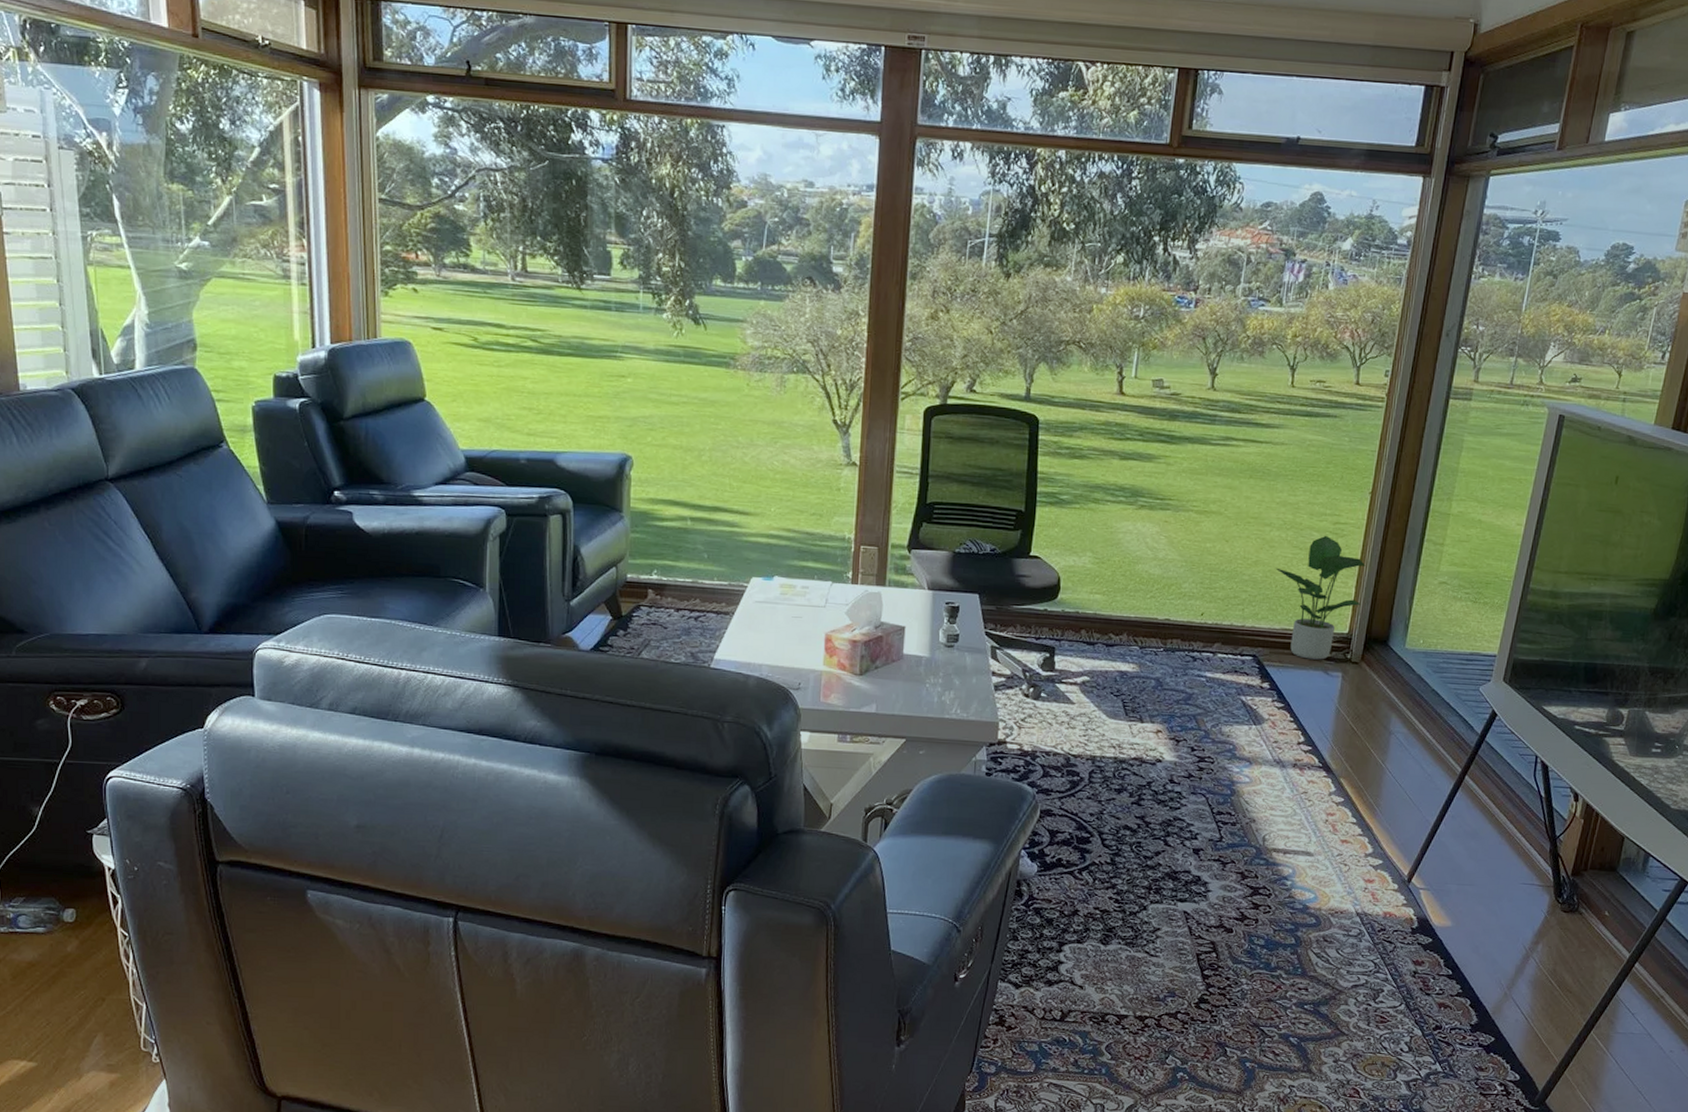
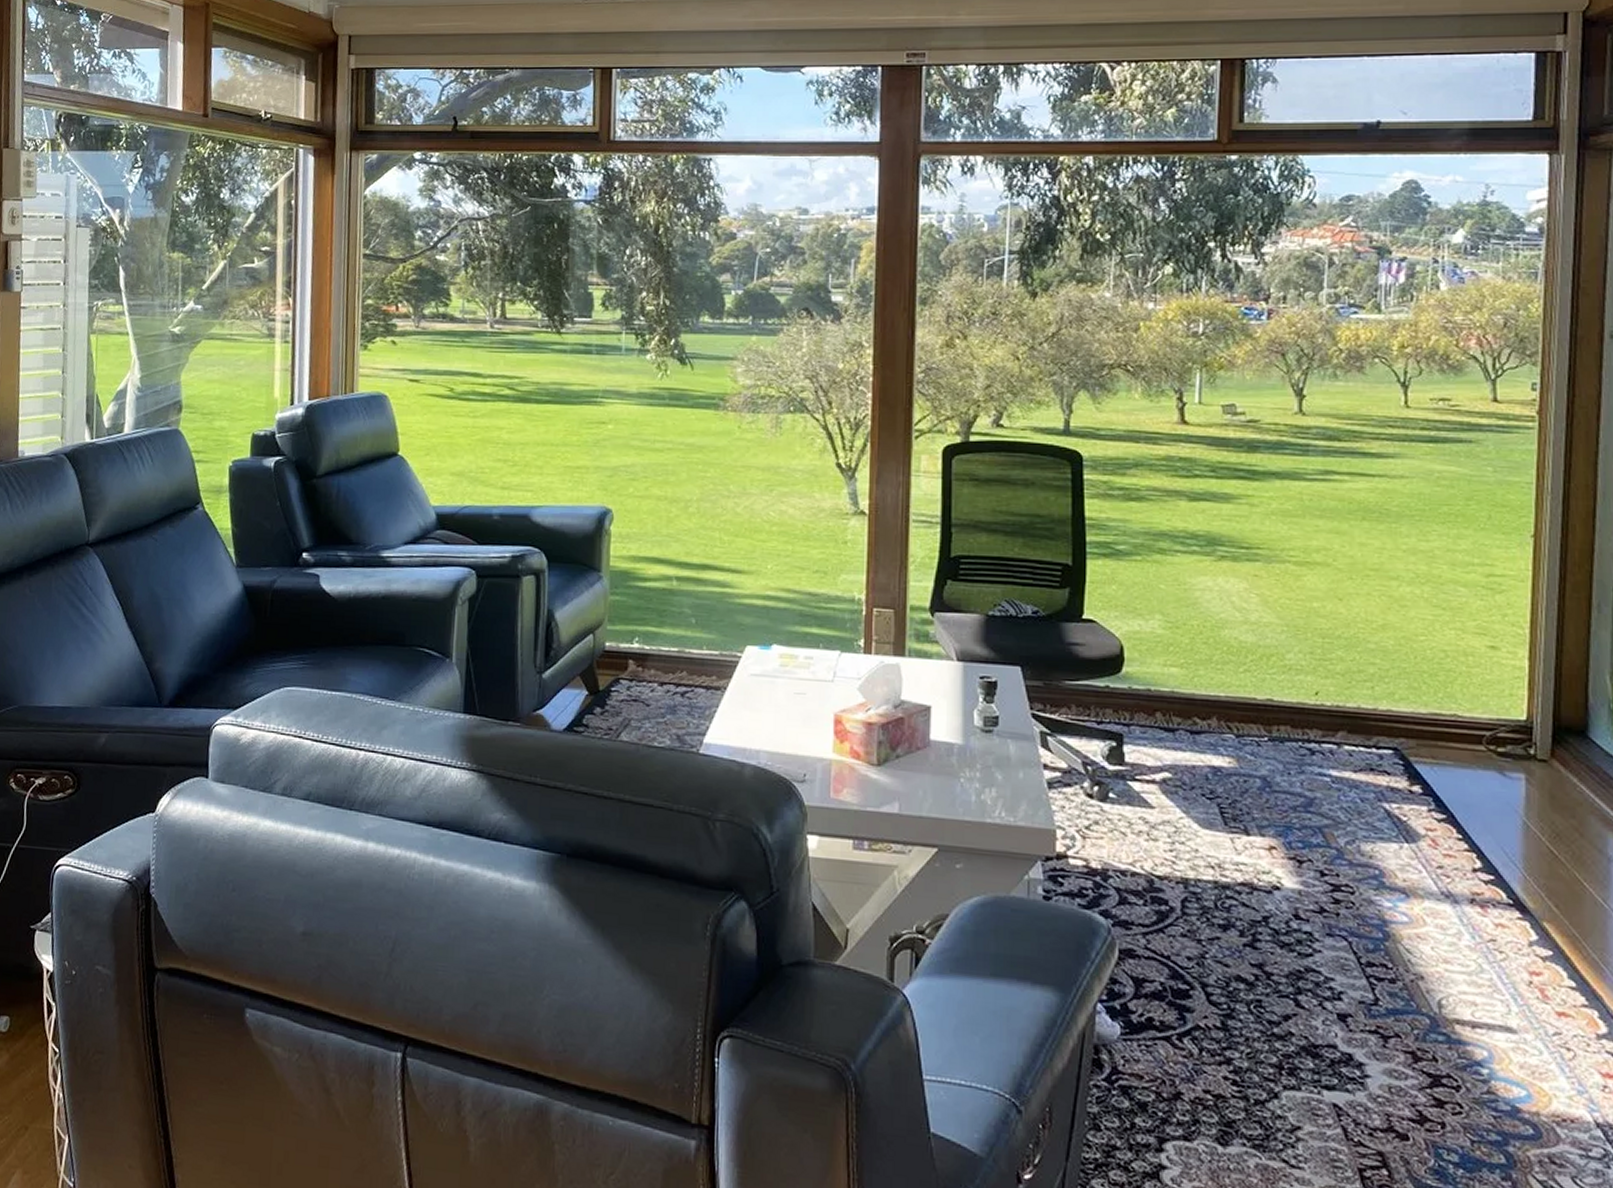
potted plant: present [1275,535,1366,660] -> none [1411,590,1540,756]

